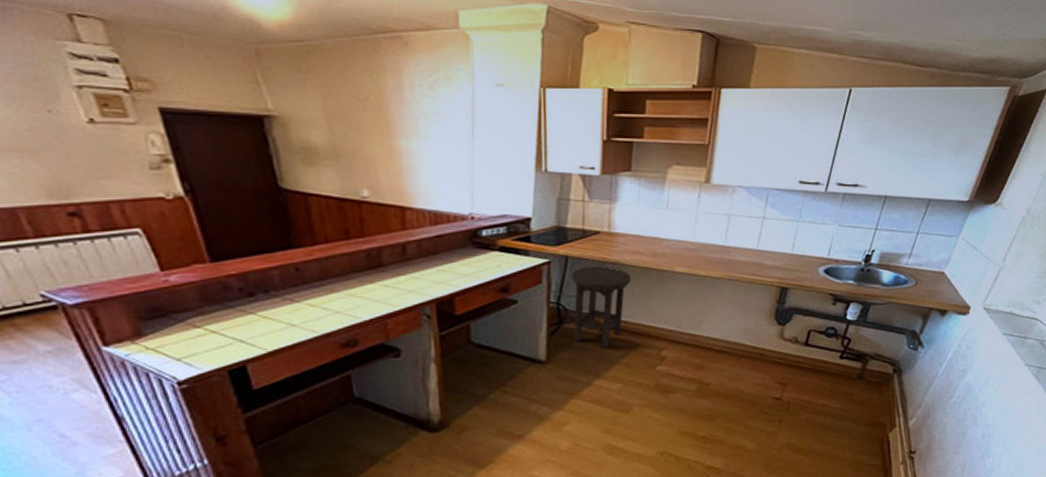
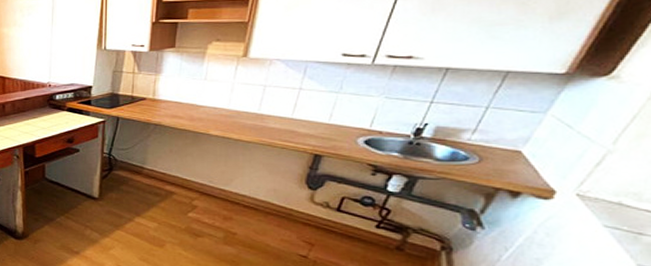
stool: present [571,265,632,349] -> none [121,126,171,193]

